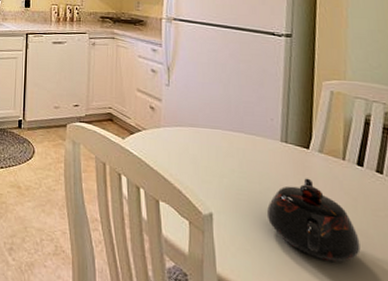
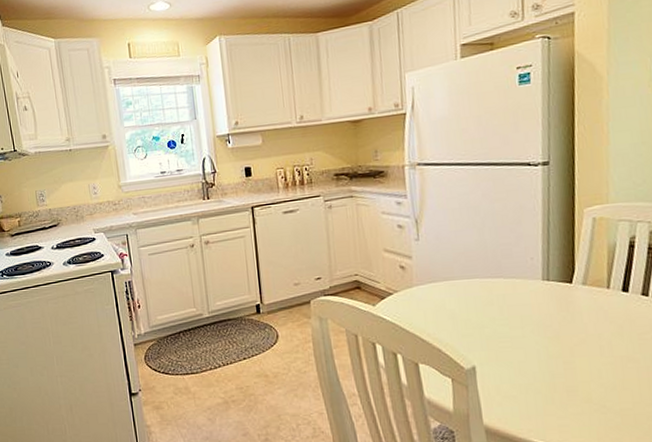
teapot: present [266,178,361,263] -> none [531,313,627,393]

